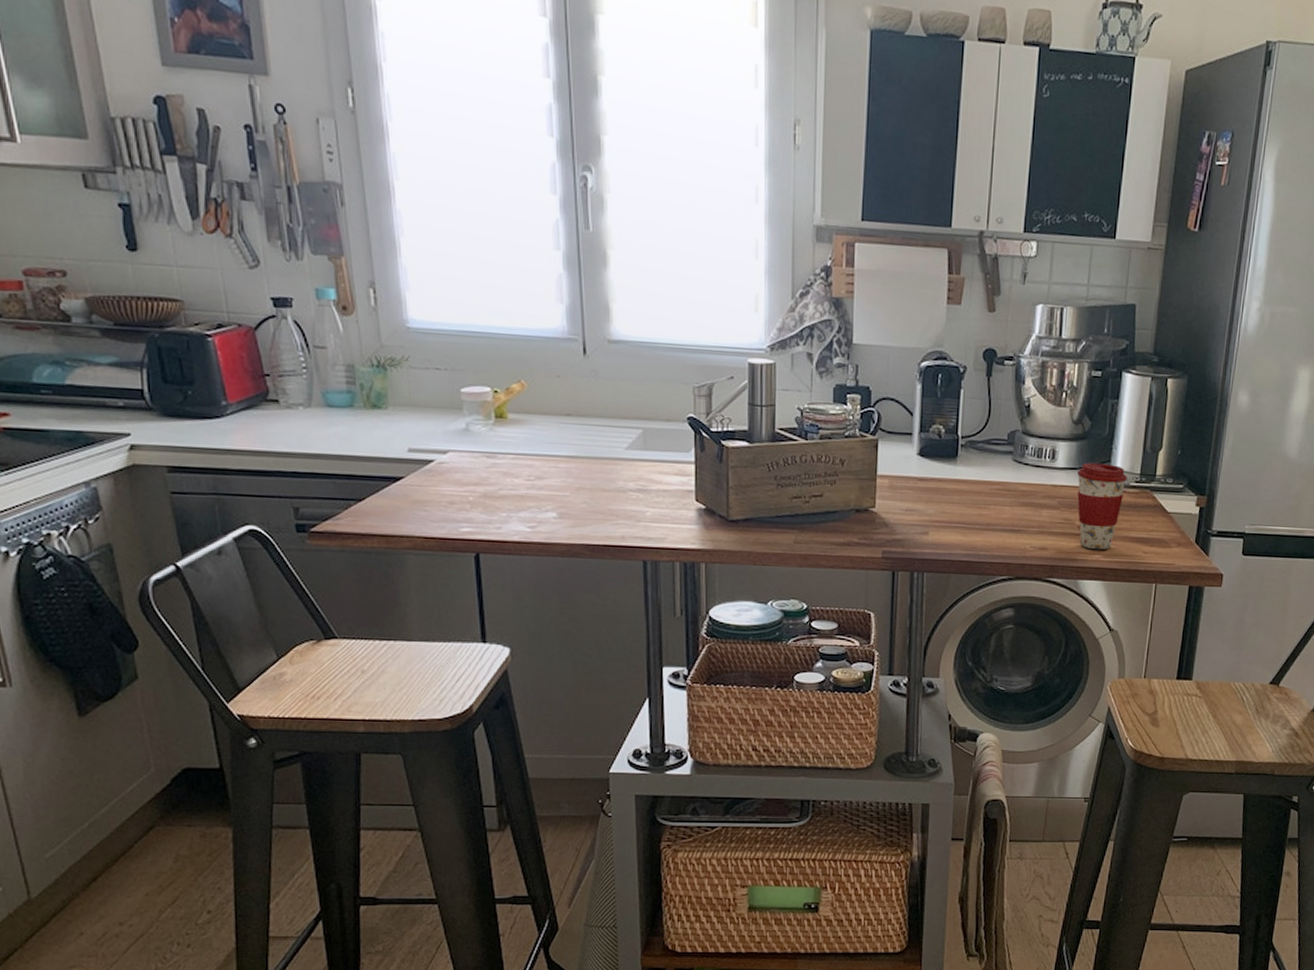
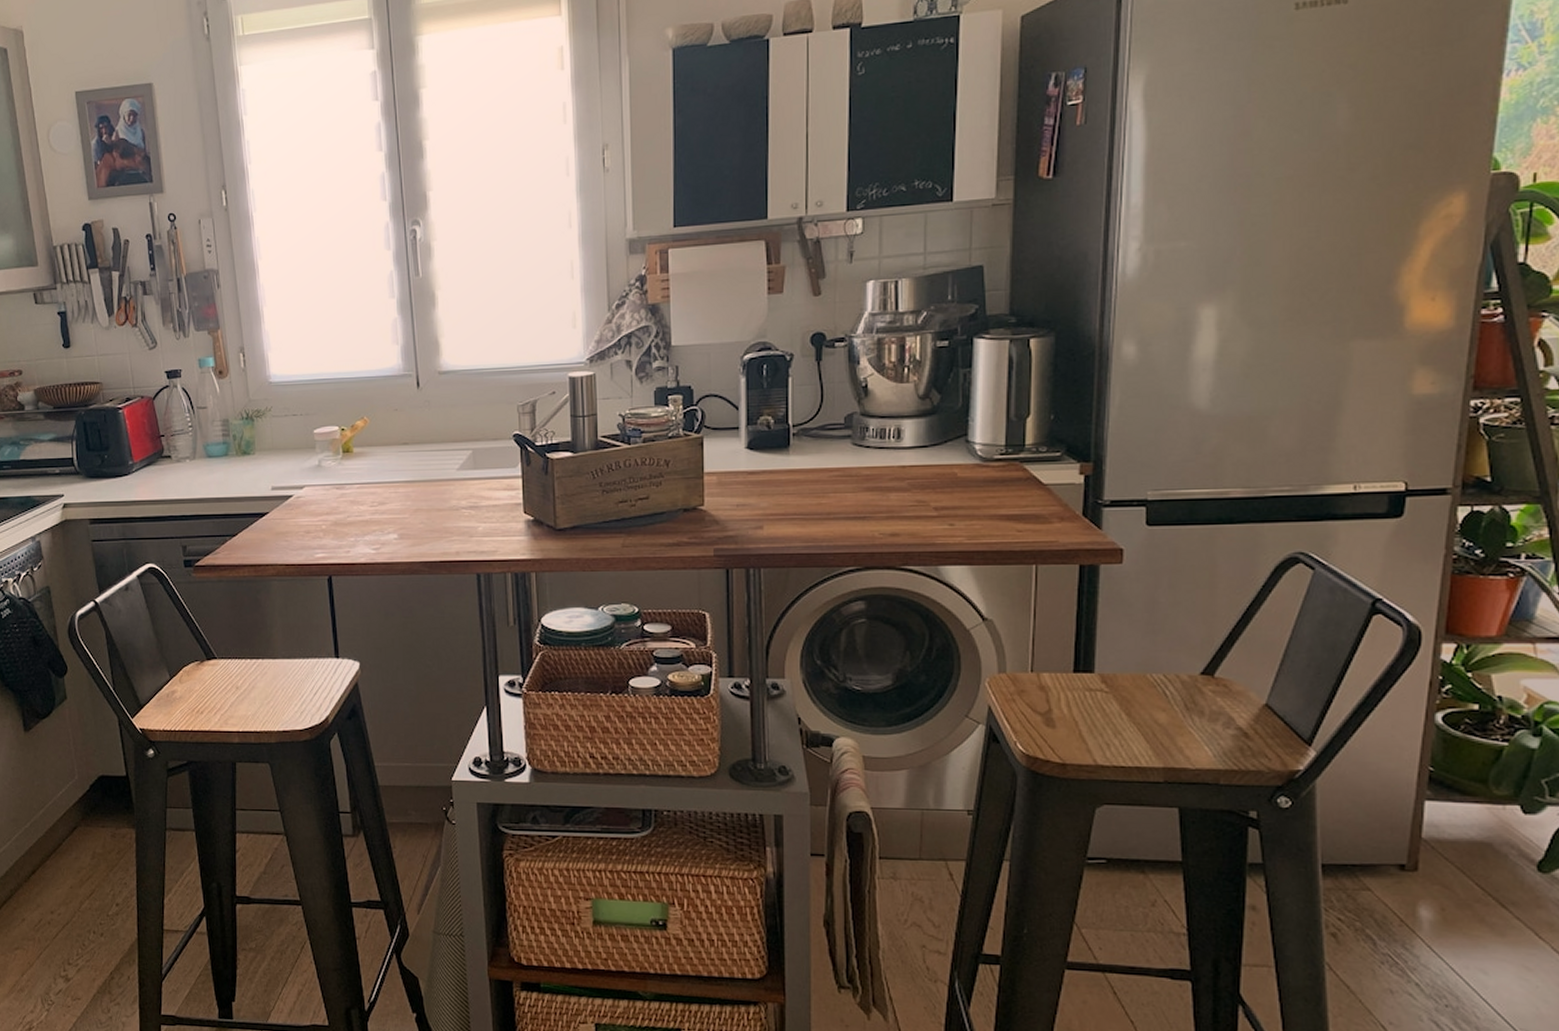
coffee cup: present [1077,462,1127,550] -> none [929,437,989,532]

